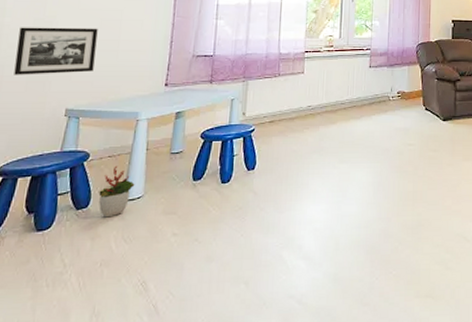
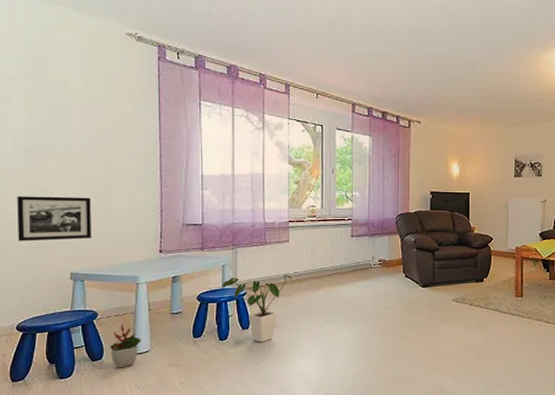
house plant: none [229,107,305,185] -> present [222,273,292,343]

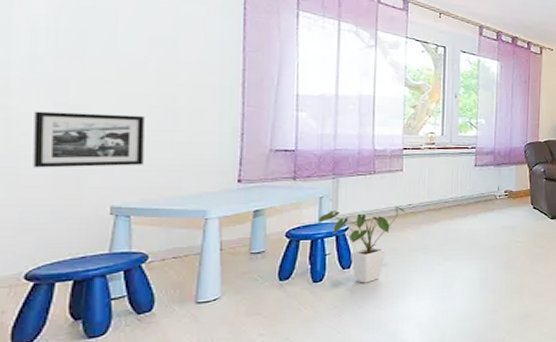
decorative plant: present [110,323,142,368] -> none [164,267,209,321]

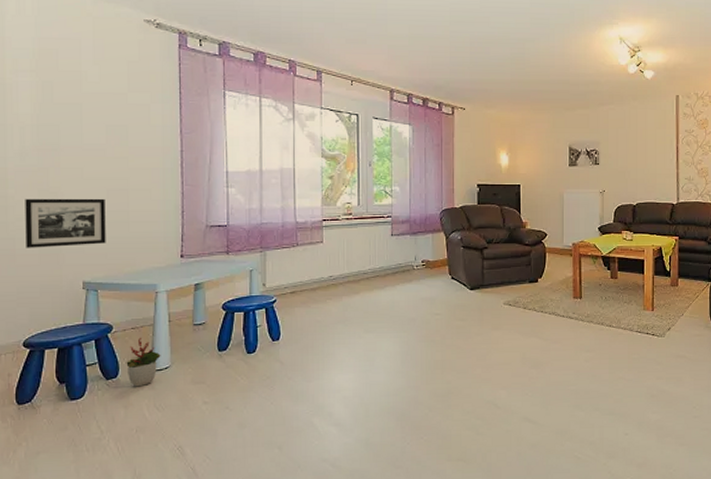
decorative plant: none [164,267,209,321] -> present [126,337,161,387]
house plant: present [318,205,405,283] -> none [249,277,327,355]

